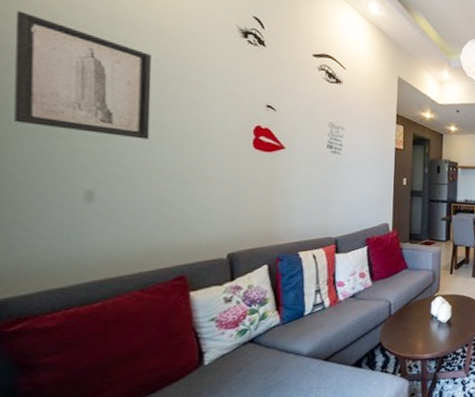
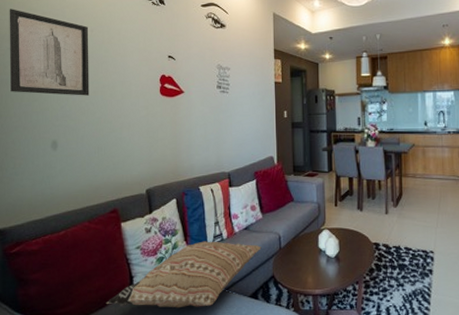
cushion: none [163,310,369,387] -> present [107,241,262,308]

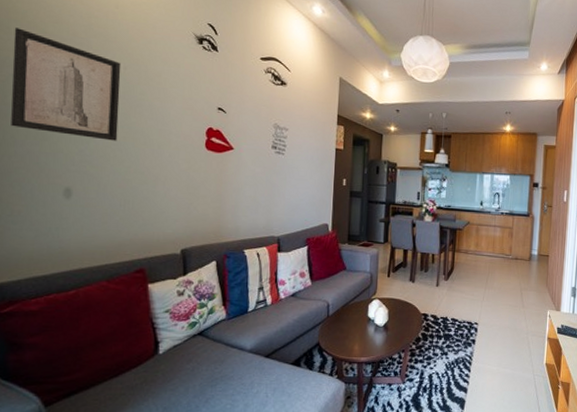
cushion: present [107,241,262,308] -> none [124,306,308,376]

